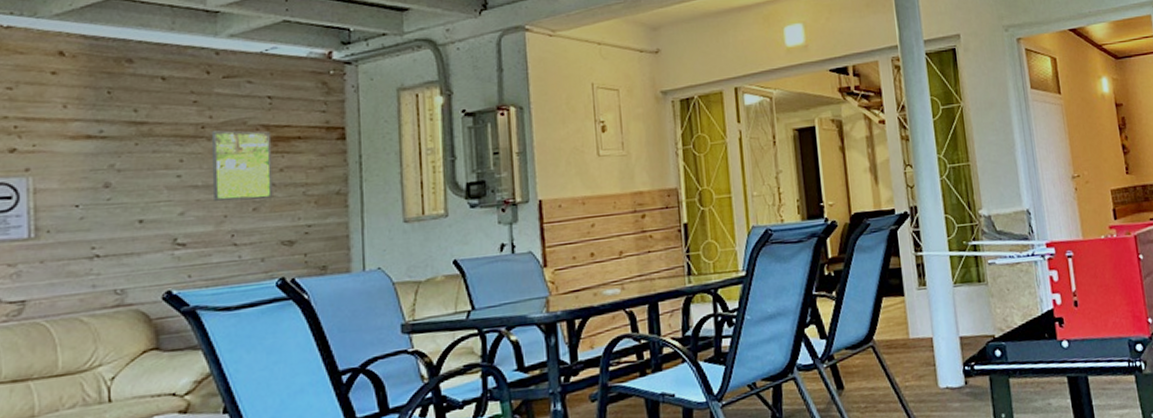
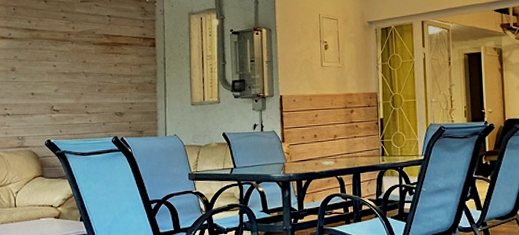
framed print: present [211,130,273,202] -> none [73,37,111,84]

